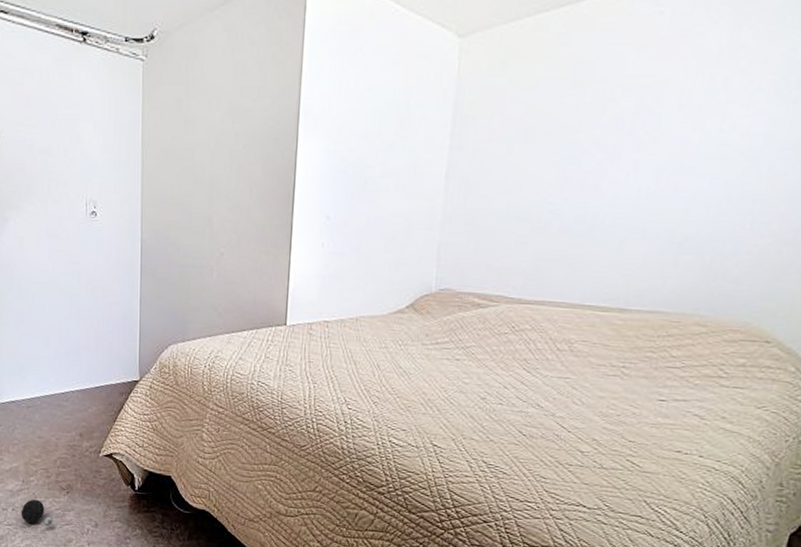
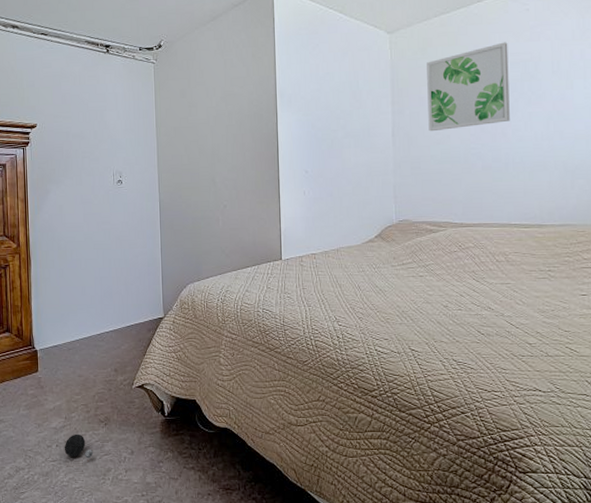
wall art: none [495,58,624,177] -> present [427,42,510,132]

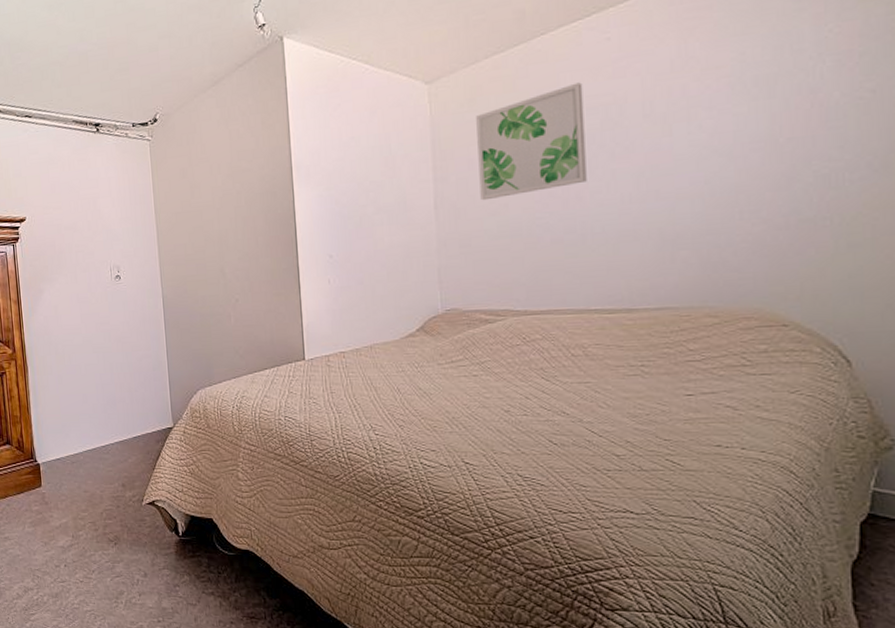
ball: present [64,434,94,462] -> none [72,553,104,584]

